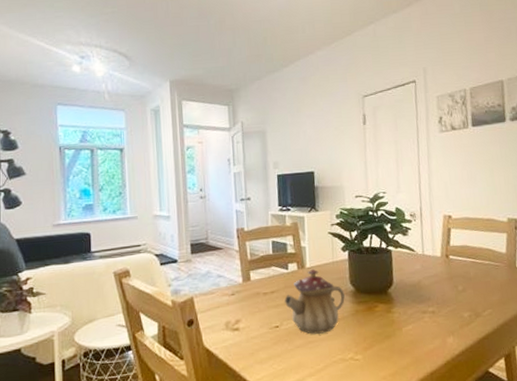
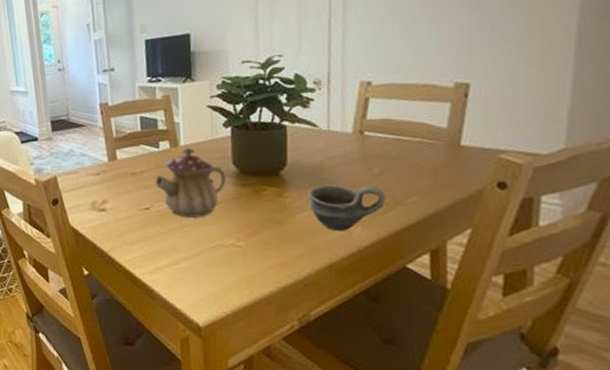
cup: none [411,299,469,342] -> present [308,184,386,232]

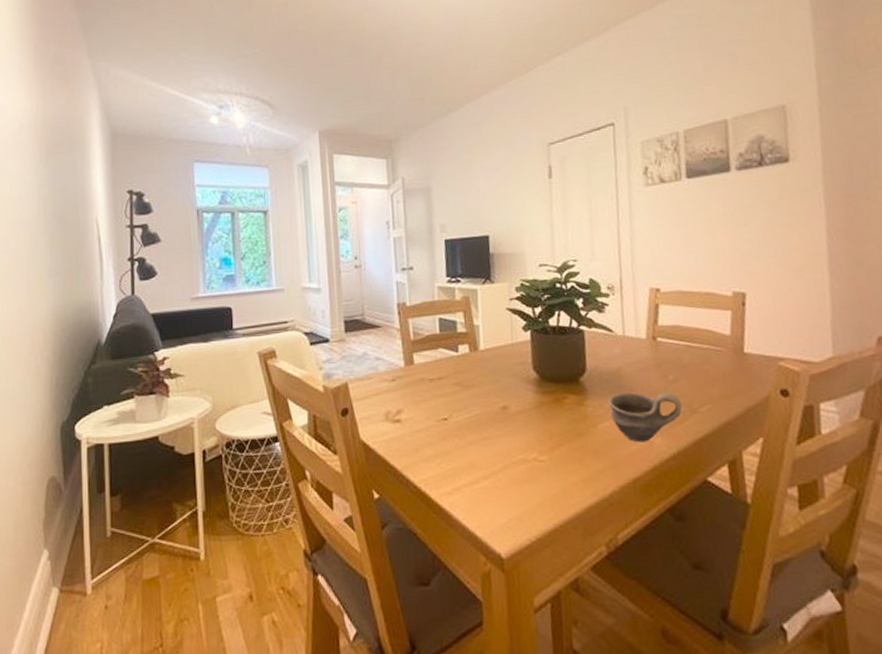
teapot: present [155,147,226,218] -> none [454,351,527,429]

